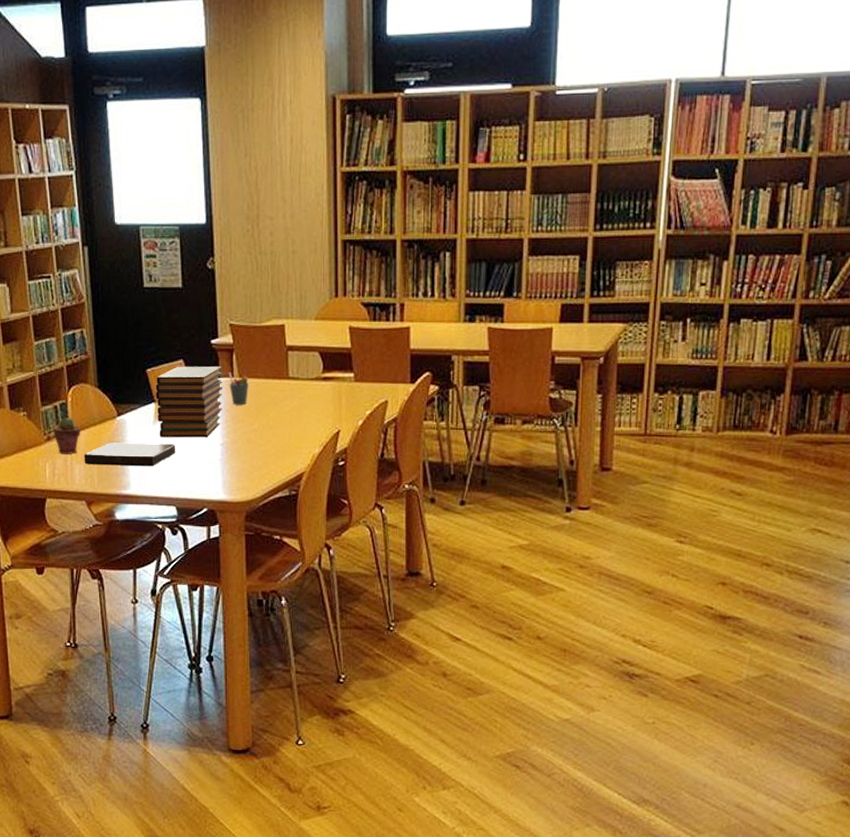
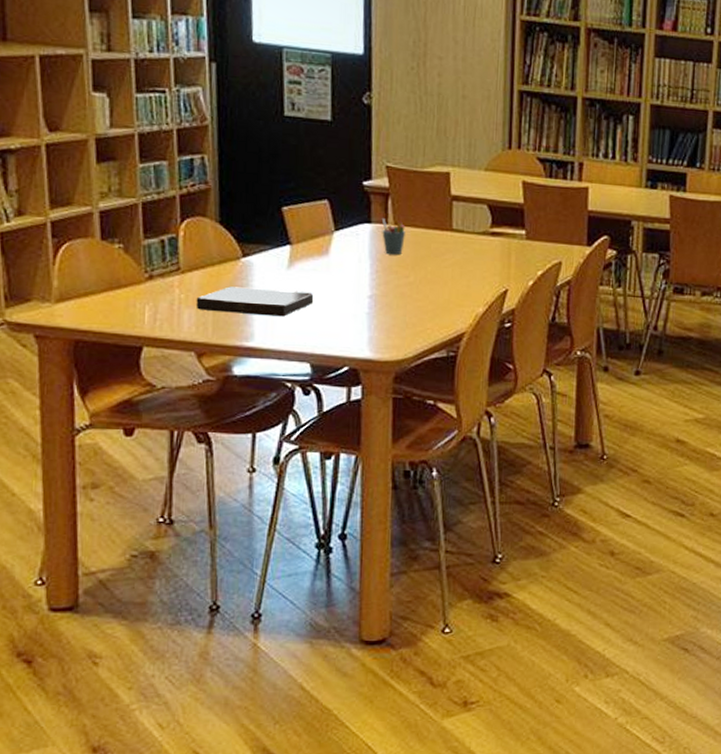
potted succulent: present [53,418,81,454] -> none [158,254,194,297]
book stack: present [155,367,223,438] -> none [291,207,375,288]

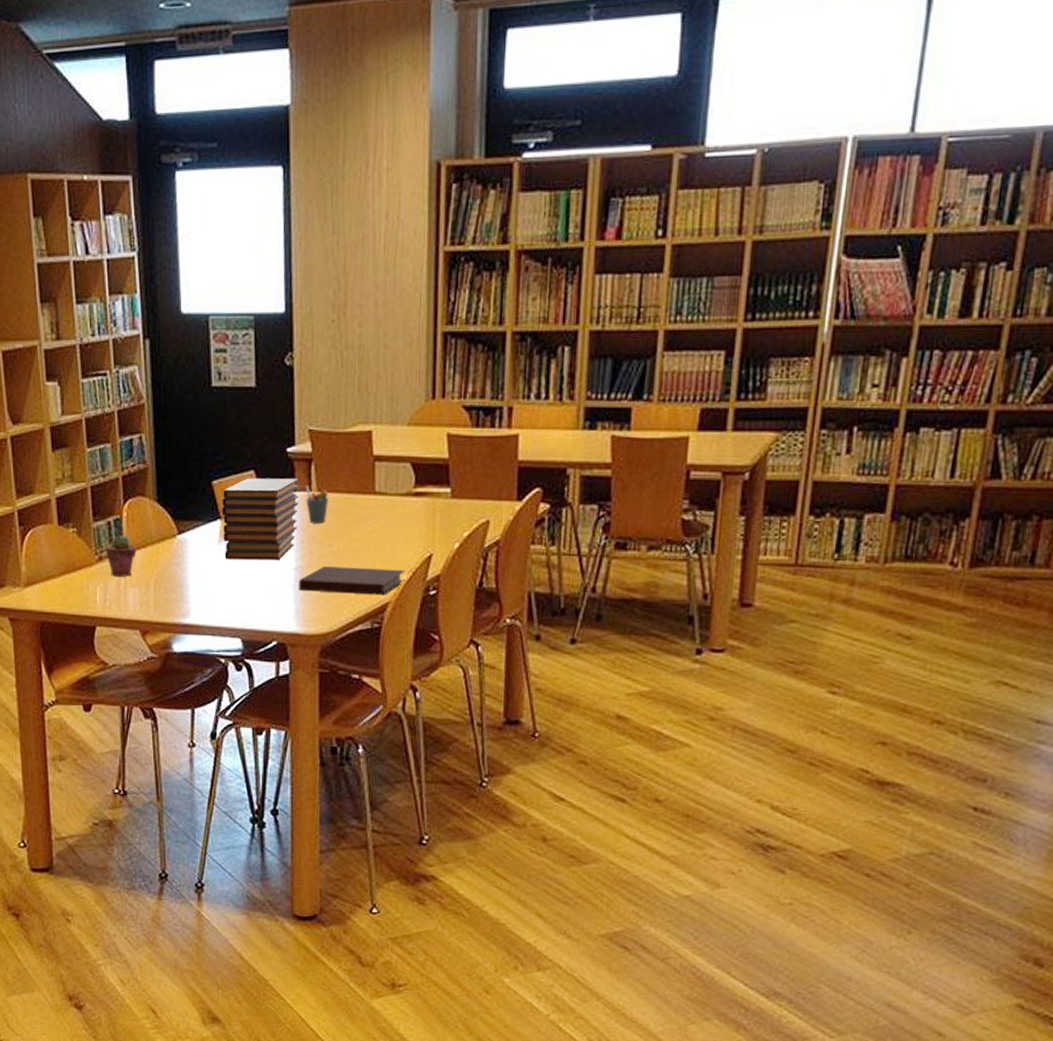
potted succulent: none [158,254,194,297] -> present [106,535,137,577]
book: present [195,286,314,317] -> none [139,564,243,593]
book stack: none [291,207,375,288] -> present [221,479,299,561]
notebook: none [372,296,482,326] -> present [298,566,406,596]

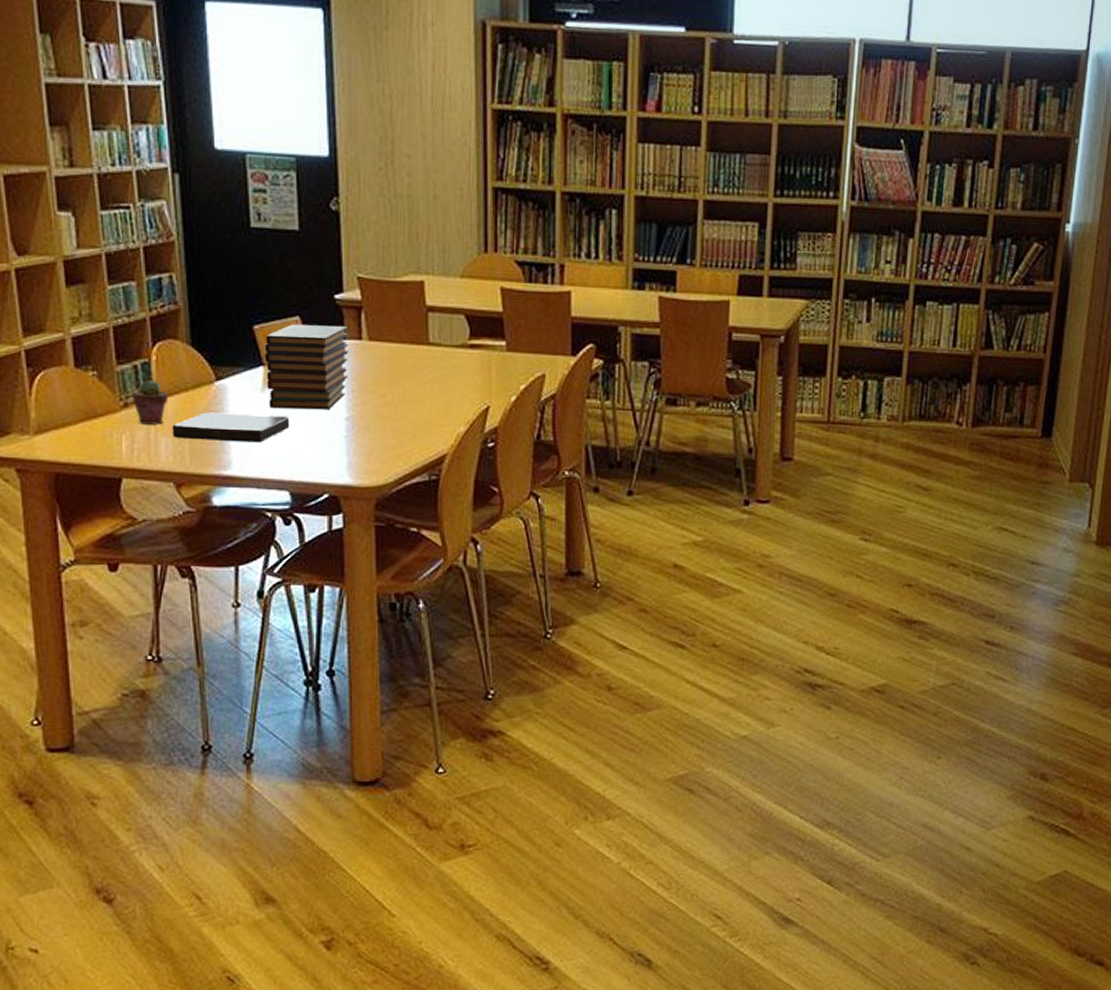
book: none [139,564,243,593] -> present [172,412,290,443]
notebook: present [298,566,406,596] -> none [351,417,463,447]
pen holder: present [305,486,328,523] -> none [355,334,380,373]

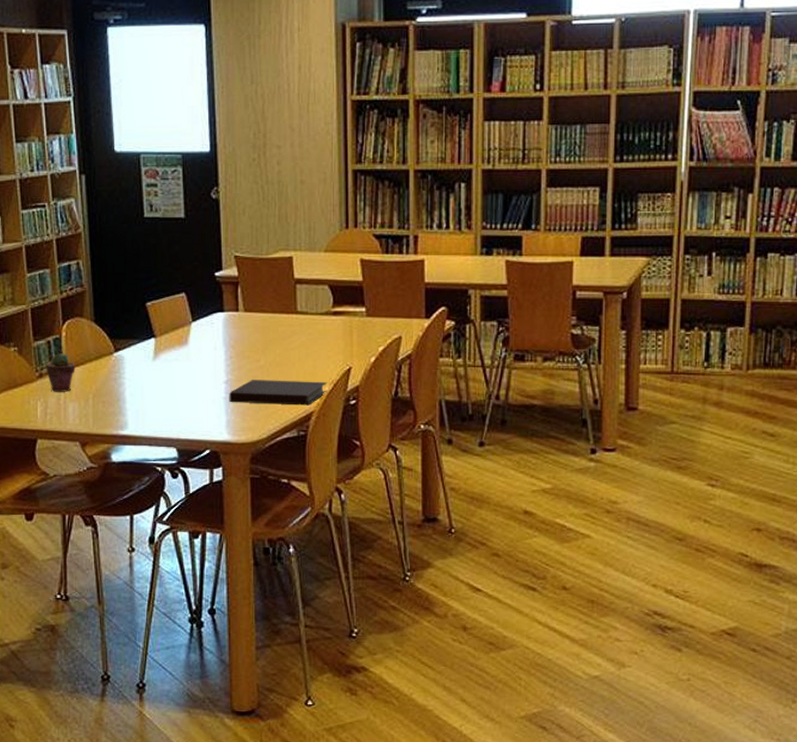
book: present [172,412,290,443] -> none [78,380,177,405]
book stack: present [264,325,349,410] -> none [155,300,228,375]
notebook: none [351,417,463,447] -> present [229,380,328,406]

